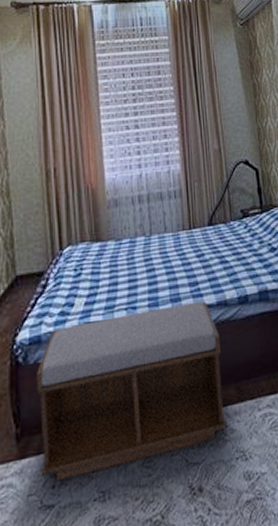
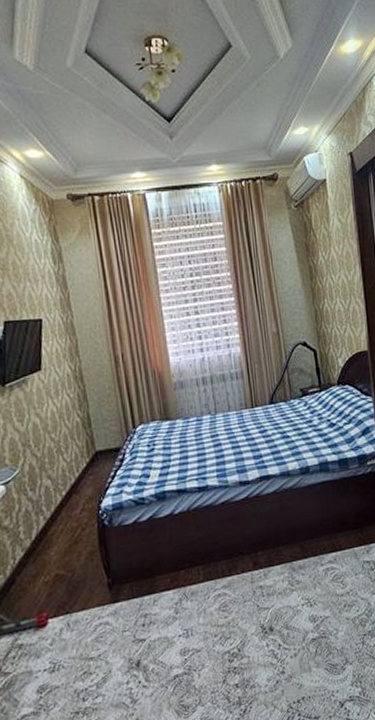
bench: present [37,301,227,482] -> none [121,471,293,621]

